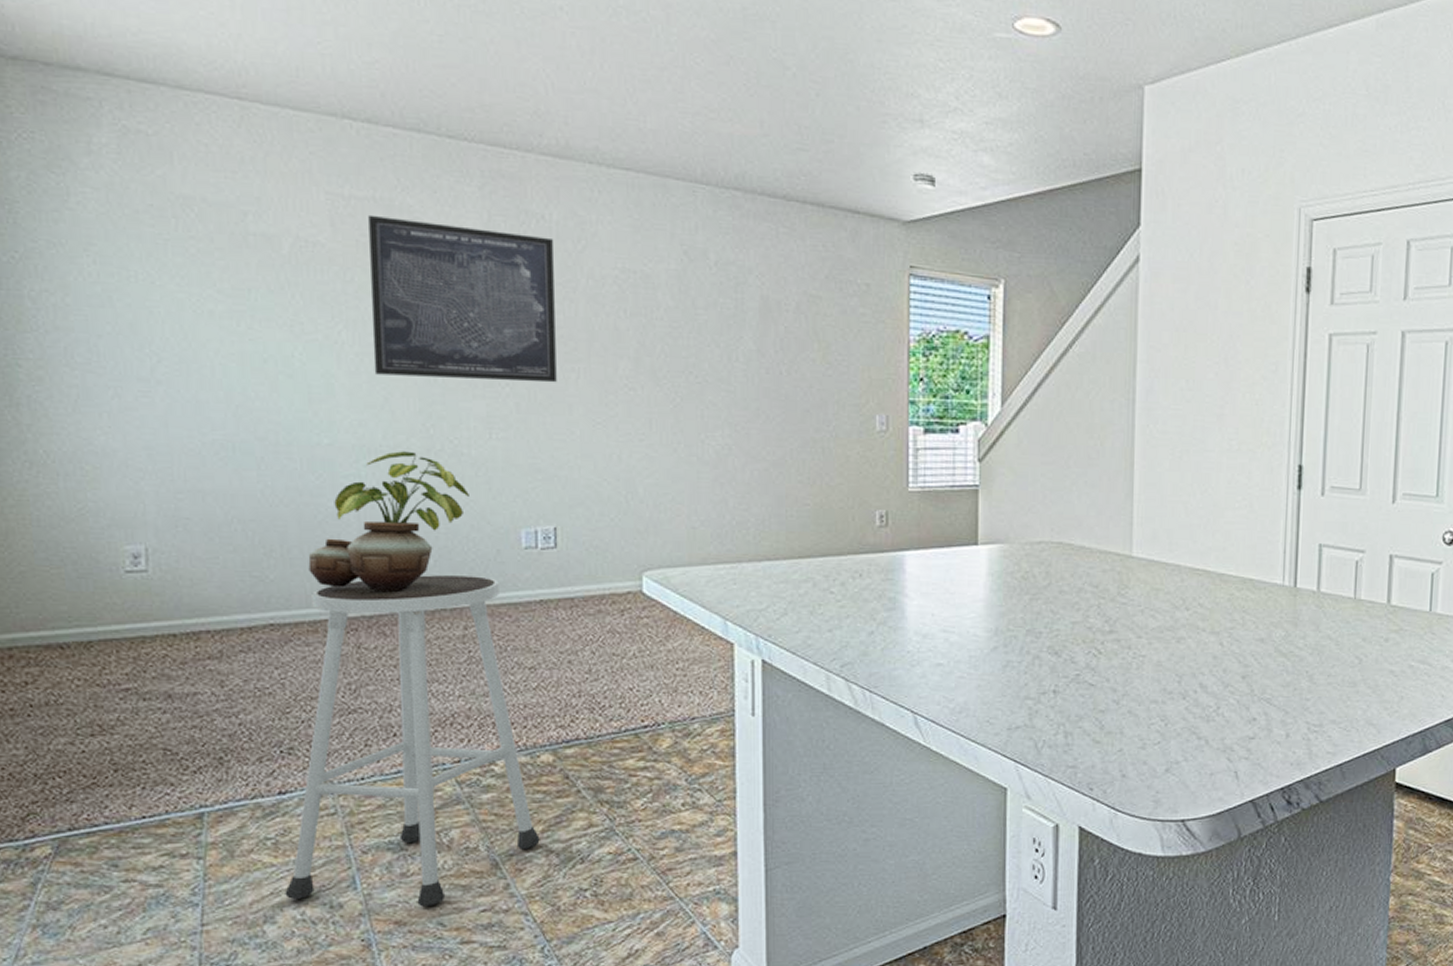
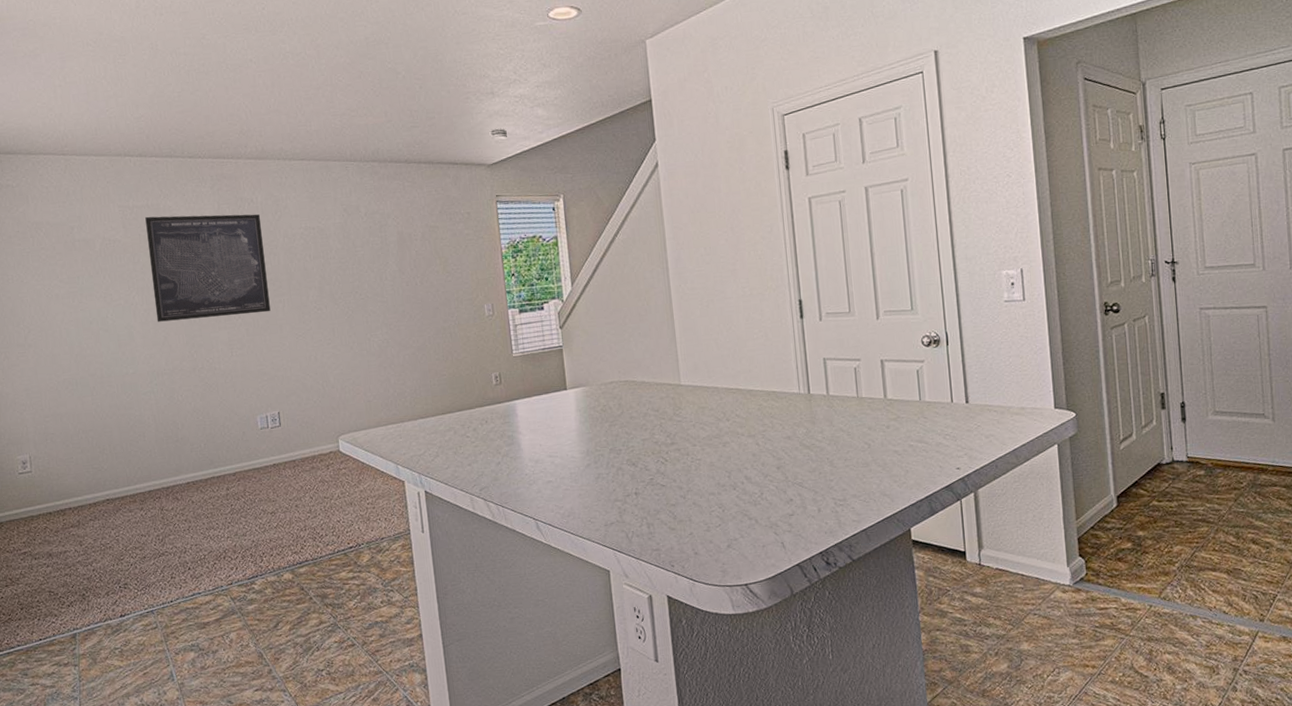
stool: present [285,574,540,907] -> none [129,451,289,690]
potted plant: present [308,451,469,591] -> none [126,371,222,470]

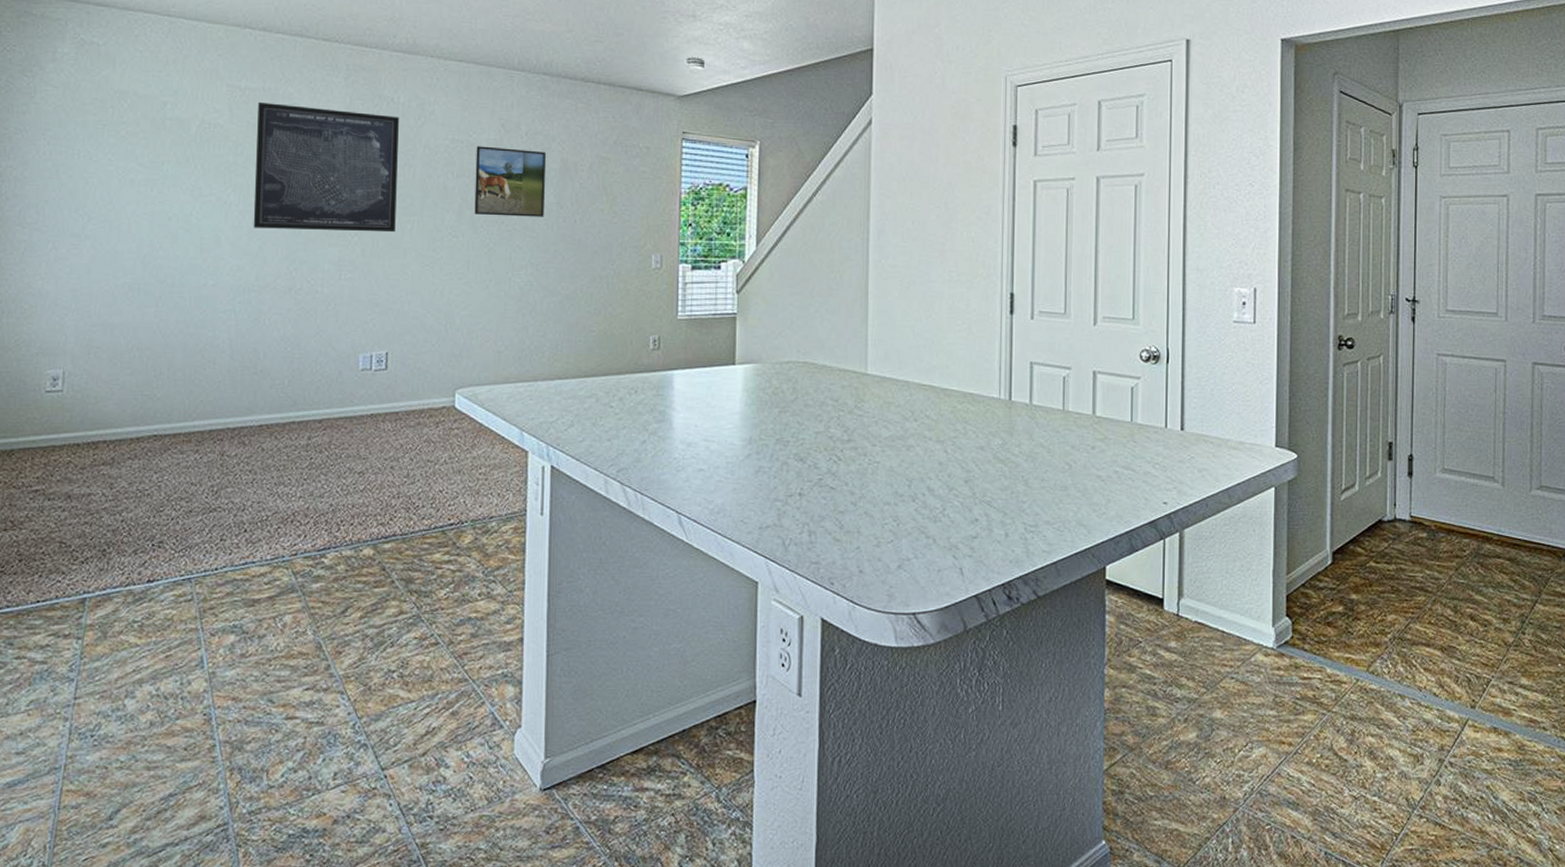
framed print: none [326,228,390,288] -> present [474,146,546,217]

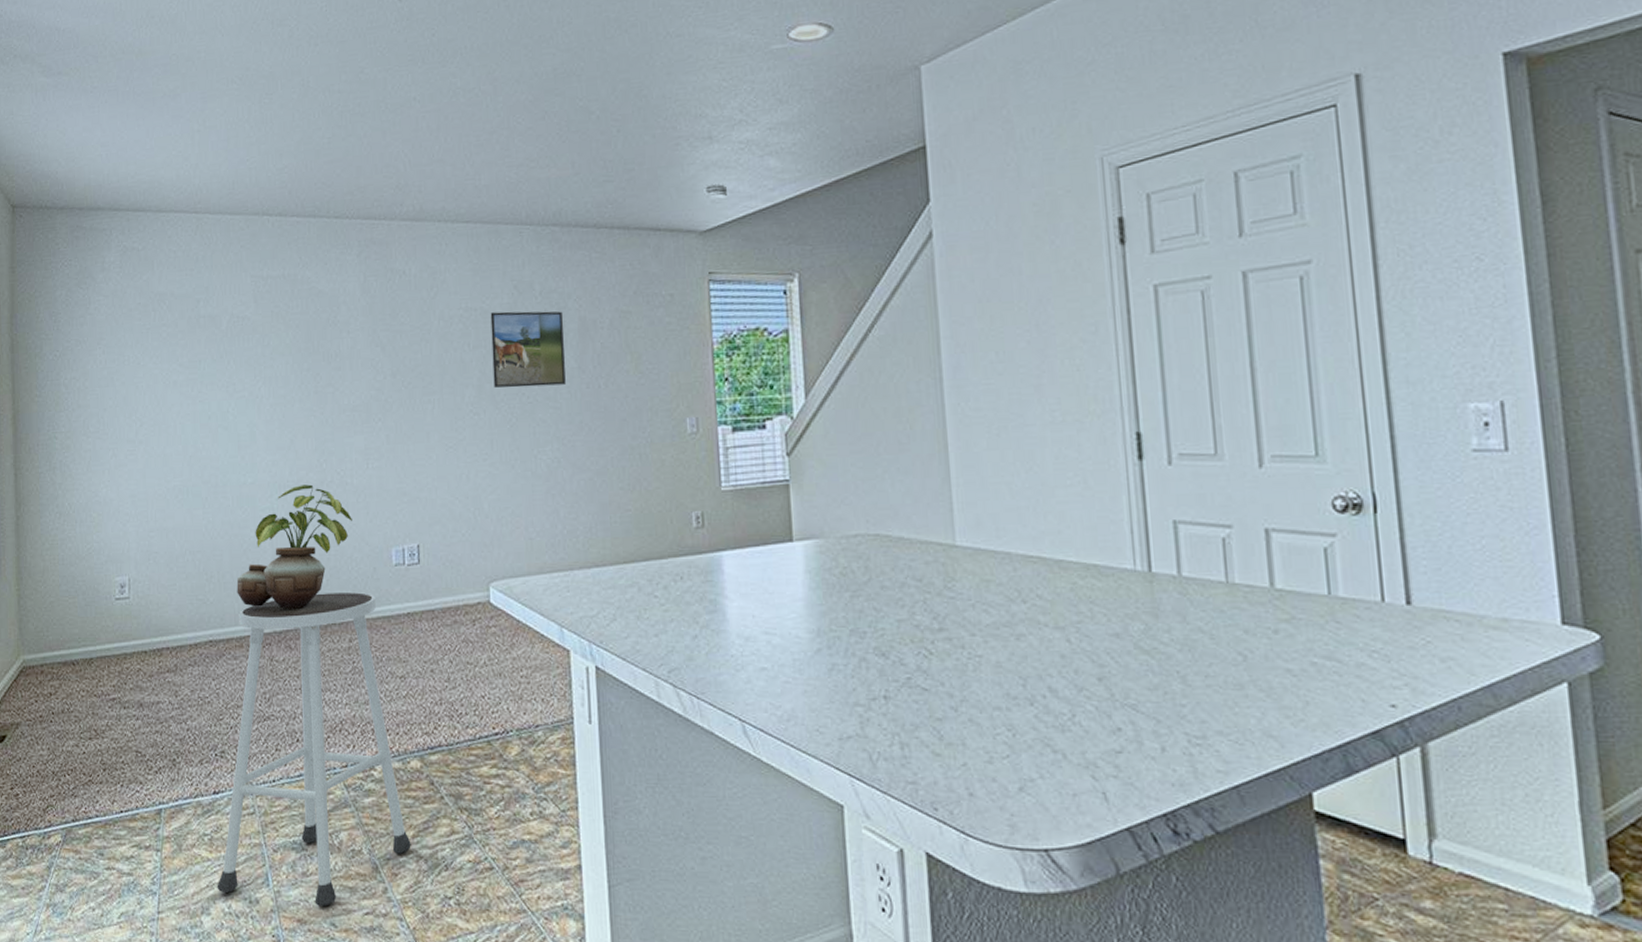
stool: none [144,392,358,685] -> present [217,591,411,907]
potted plant: none [188,290,320,407] -> present [236,484,352,609]
wall art: present [253,101,399,233] -> none [280,289,417,421]

